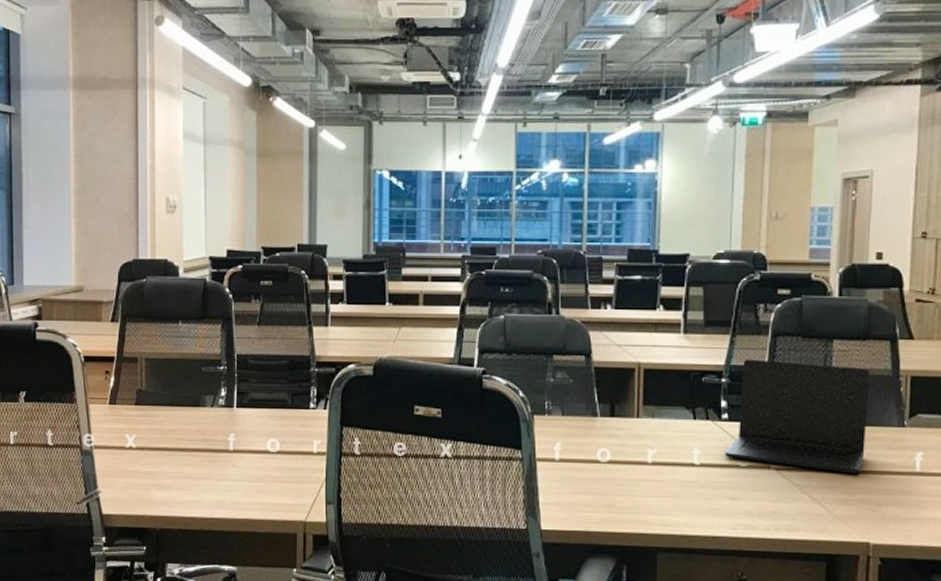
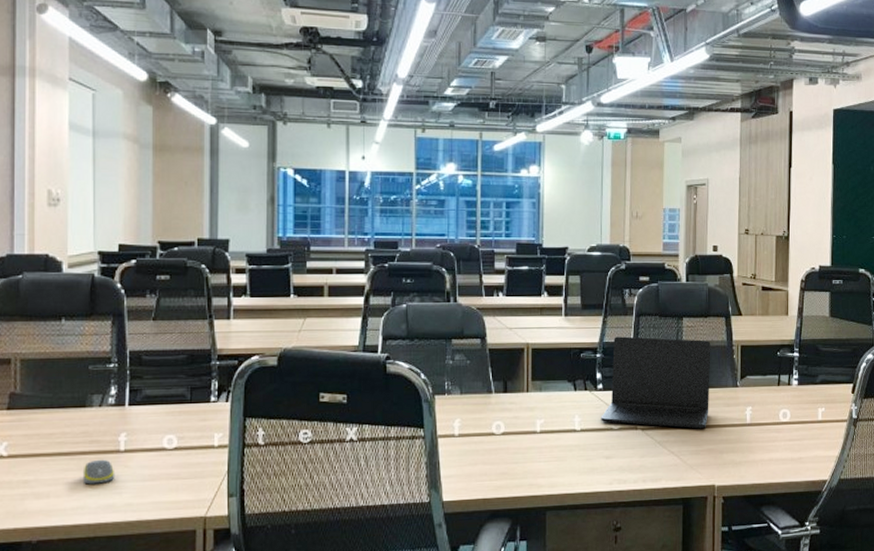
computer mouse: none [198,457,226,481] -> present [82,459,115,485]

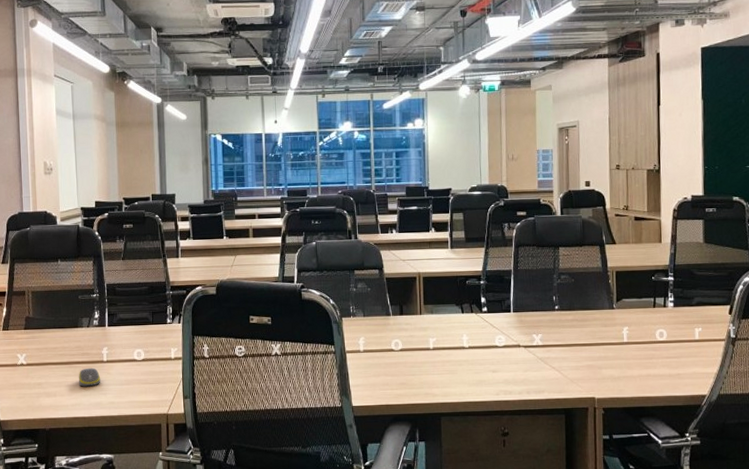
laptop: present [601,336,711,429] -> none [486,265,587,347]

